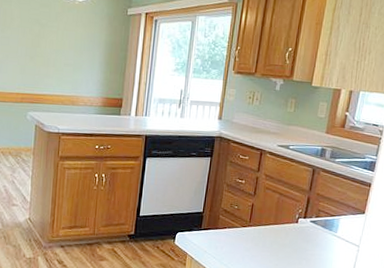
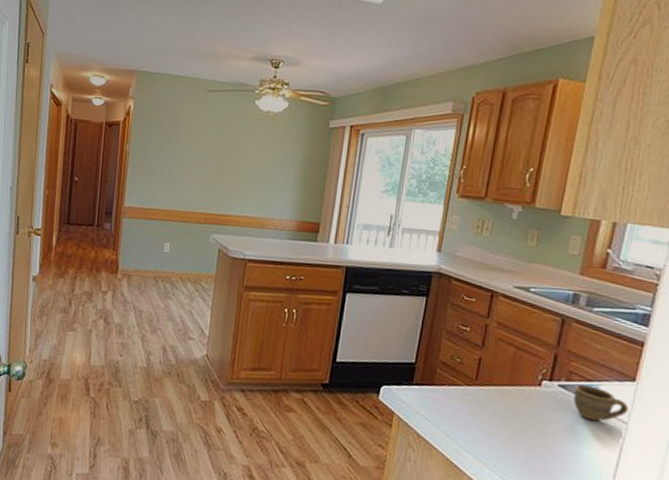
cup: none [321,219,360,247] -> present [573,384,628,422]

